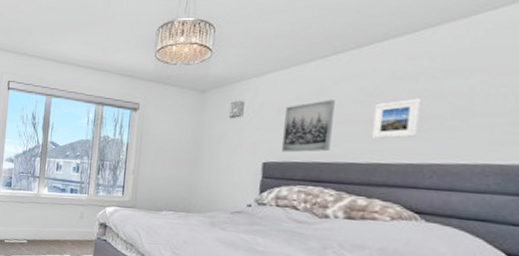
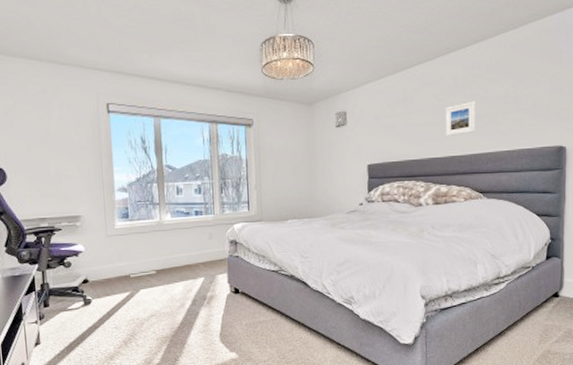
wall art: present [282,100,335,153] -> none [381,106,417,154]

